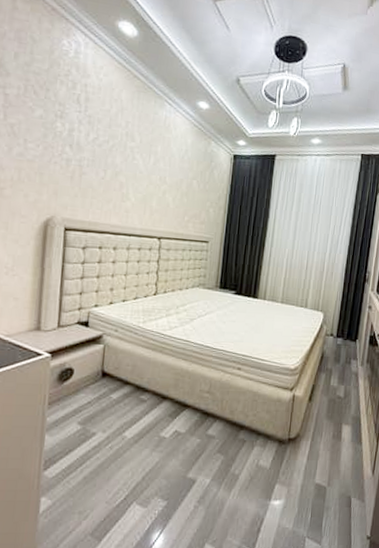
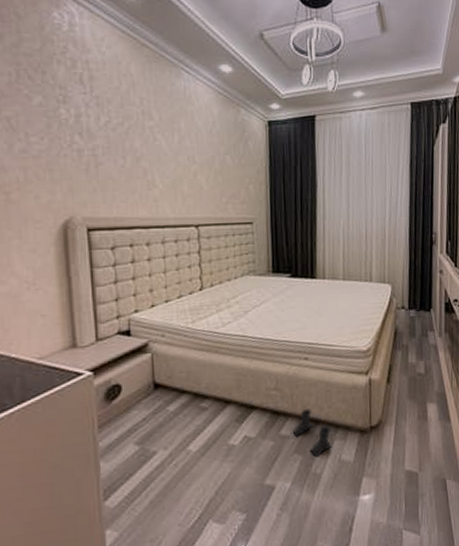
boots: none [218,414,253,458] -> present [292,409,332,457]

